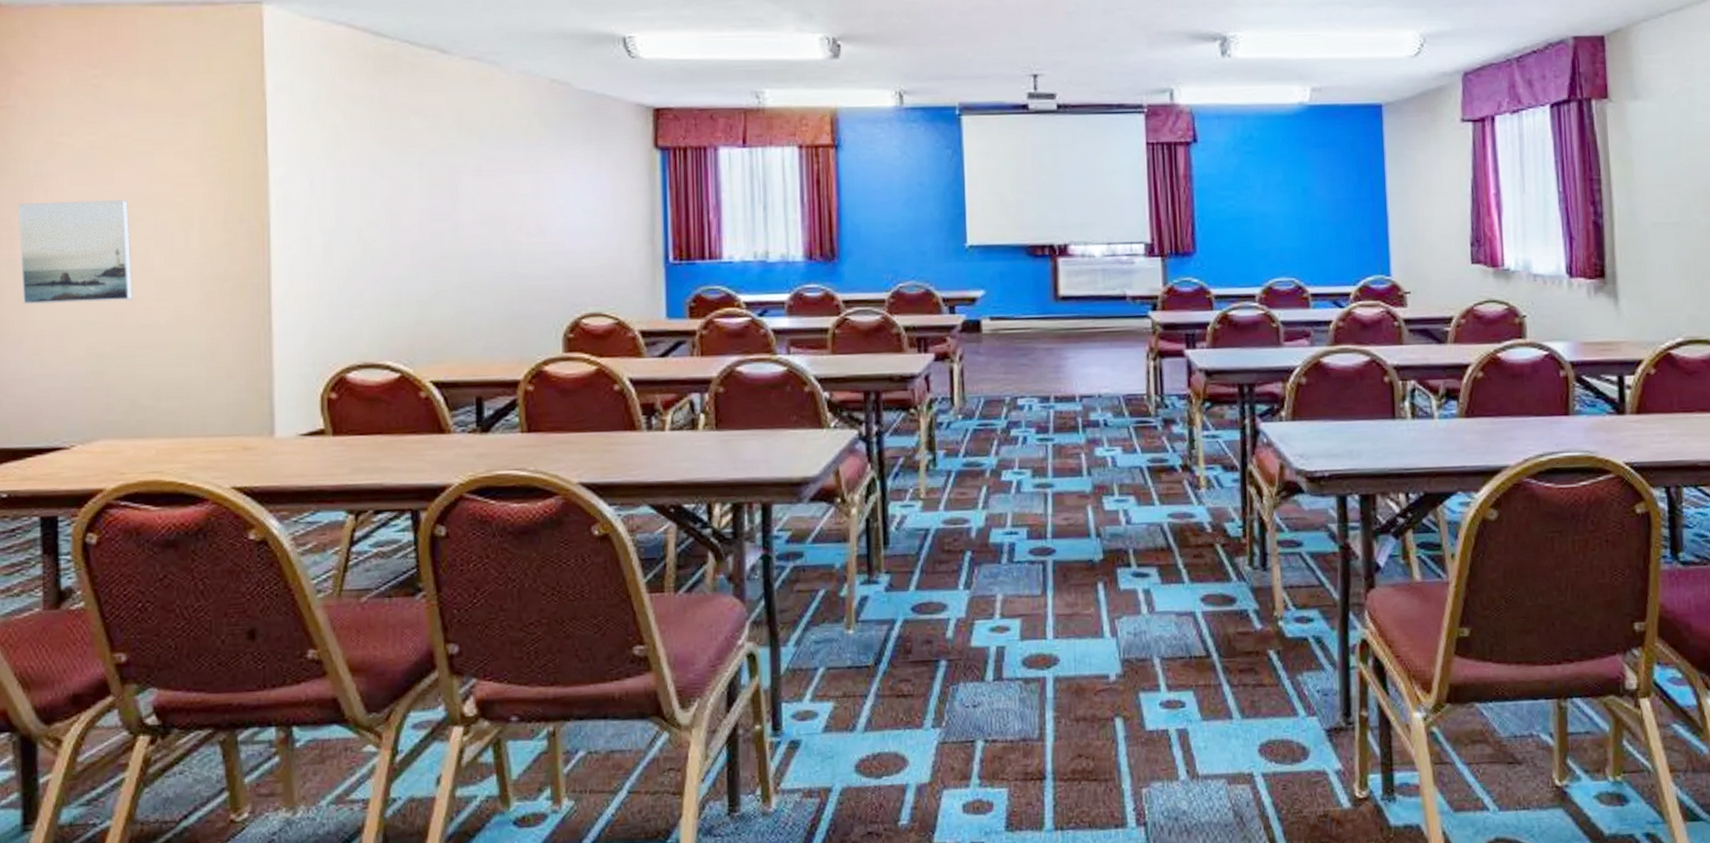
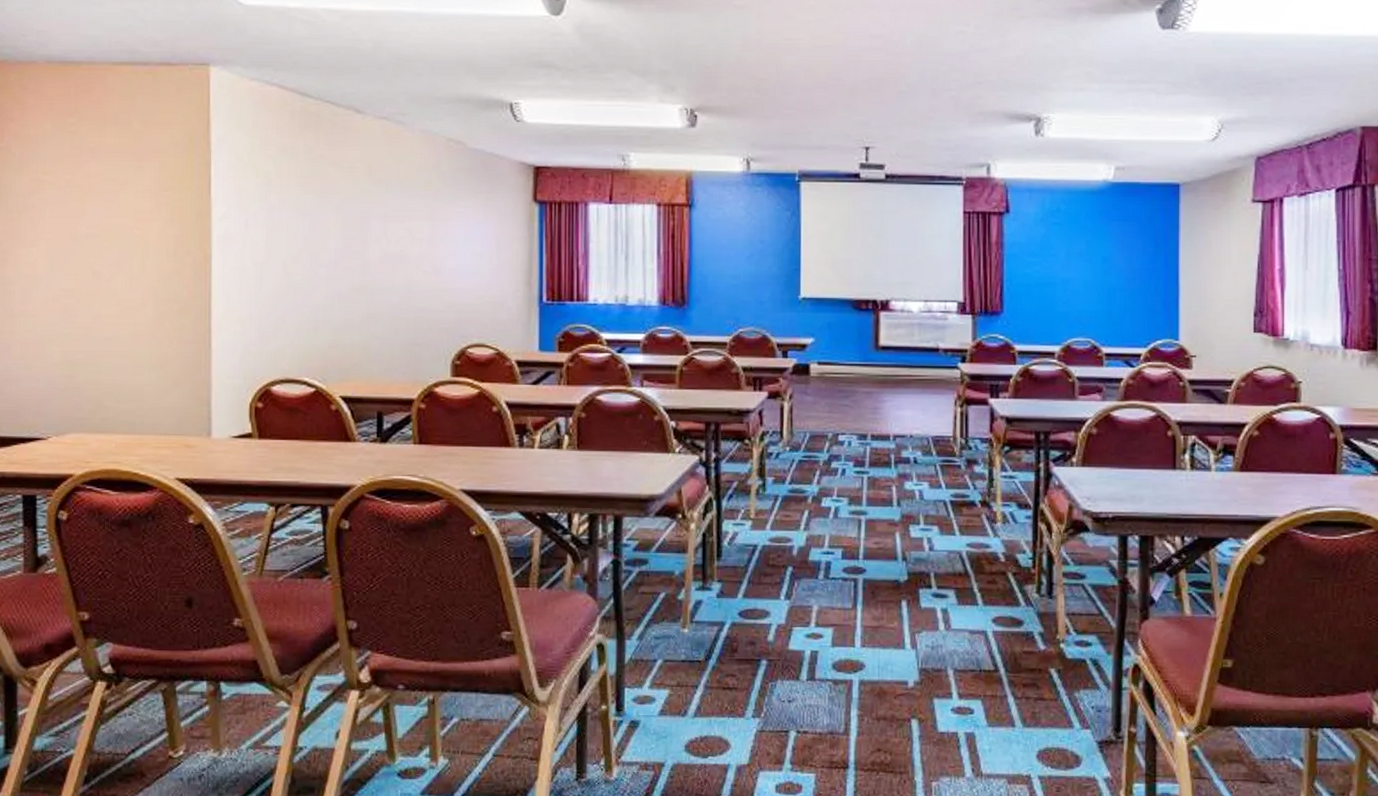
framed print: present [17,200,134,304] -> none [8,230,100,316]

